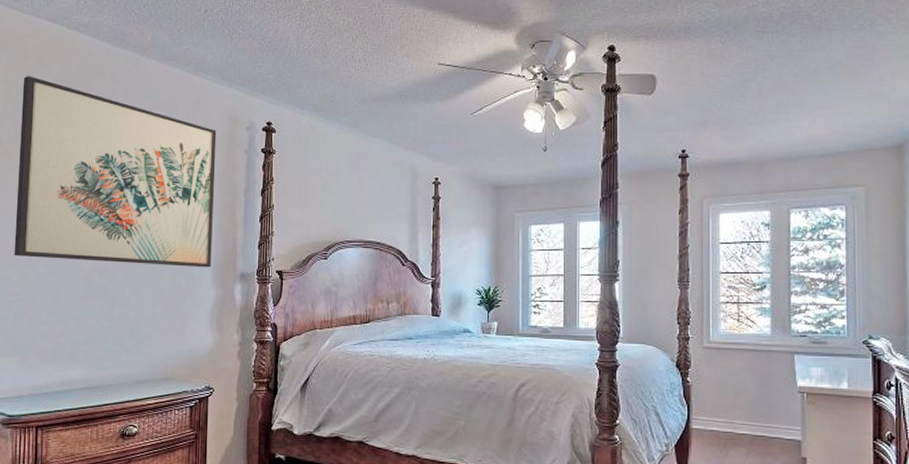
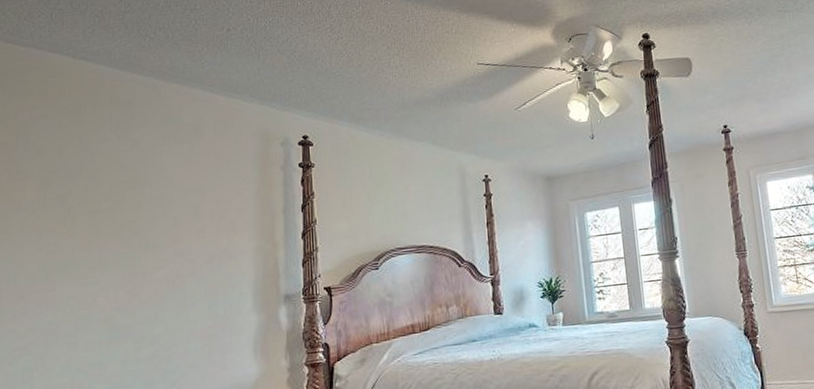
wall art: present [14,76,217,268] -> none [20,111,251,306]

